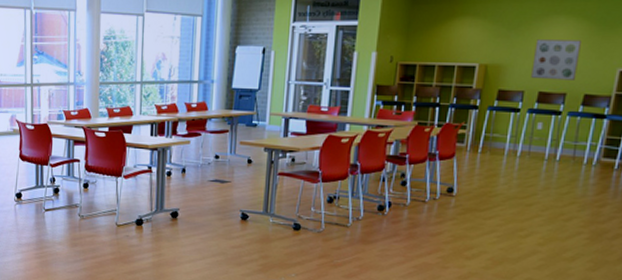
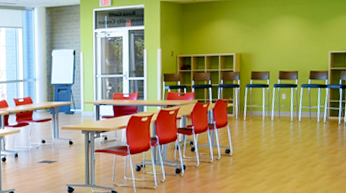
wall art: present [531,39,581,80] -> none [272,32,303,62]

